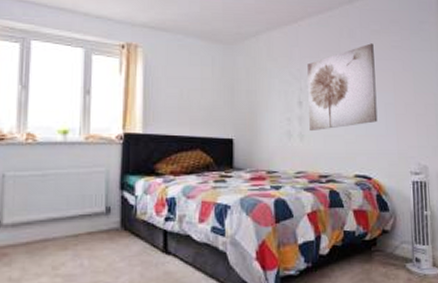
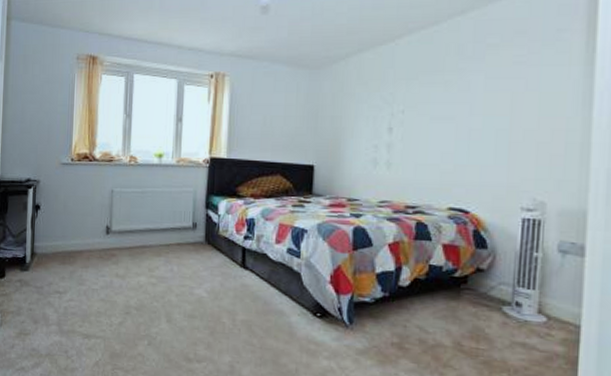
wall art: present [307,43,378,130] -> none [399,60,489,159]

